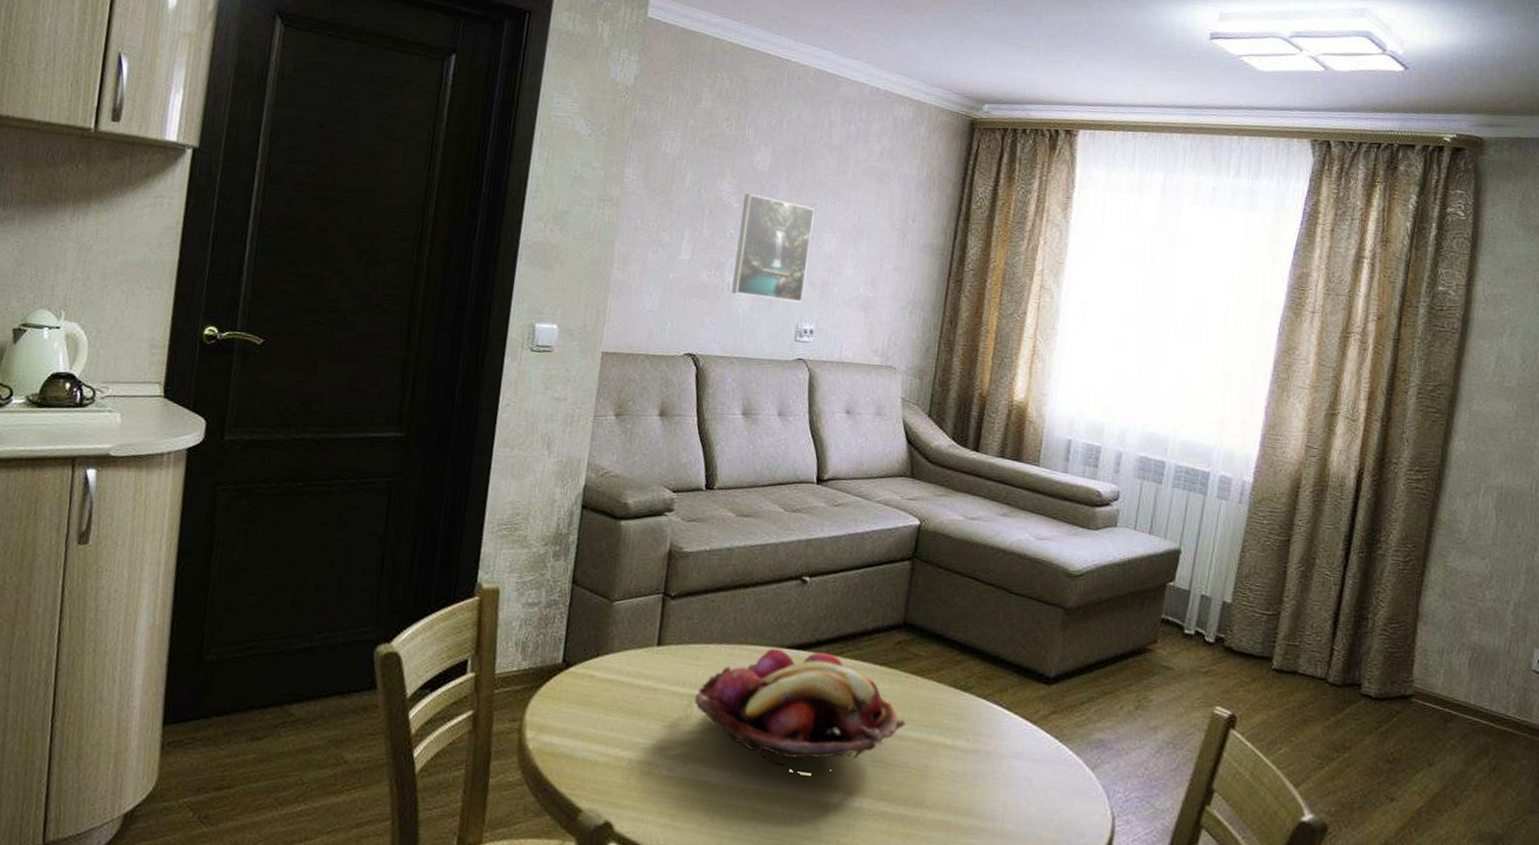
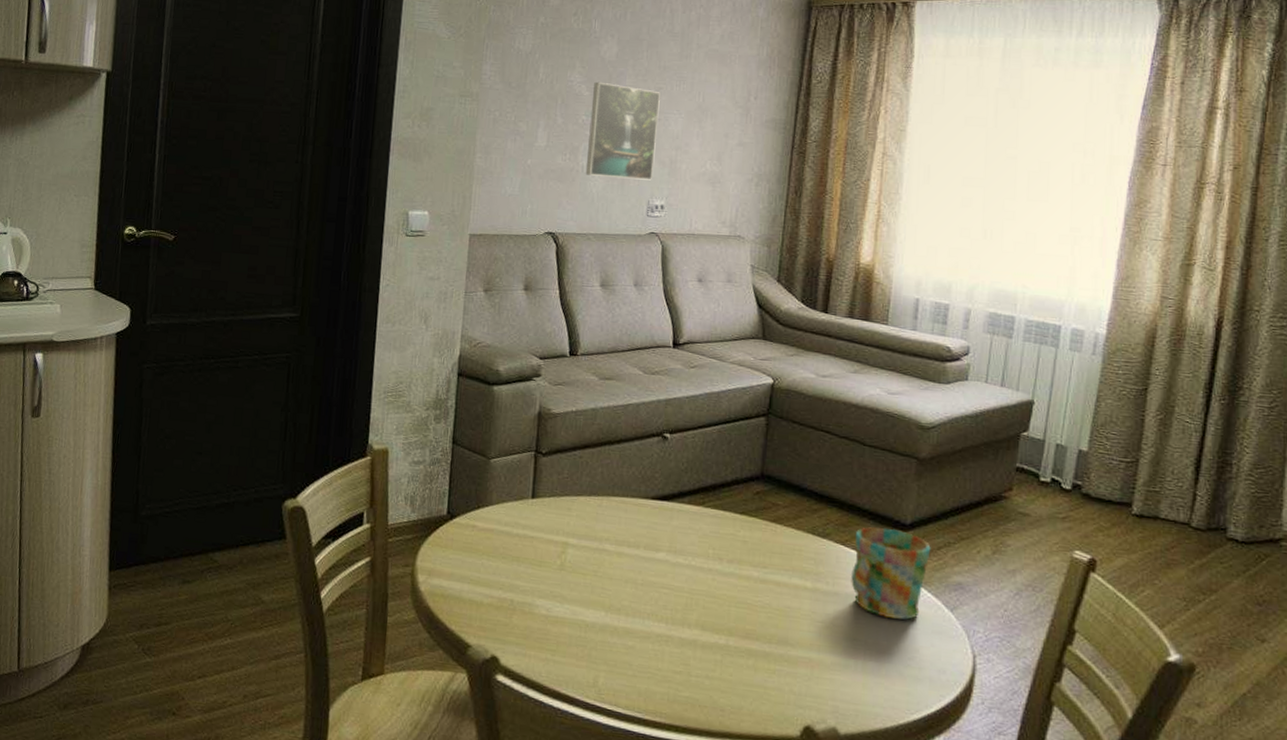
fruit basket: present [695,648,906,775] -> none [568,499,767,615]
mug: none [992,680,1074,779] -> present [851,527,931,620]

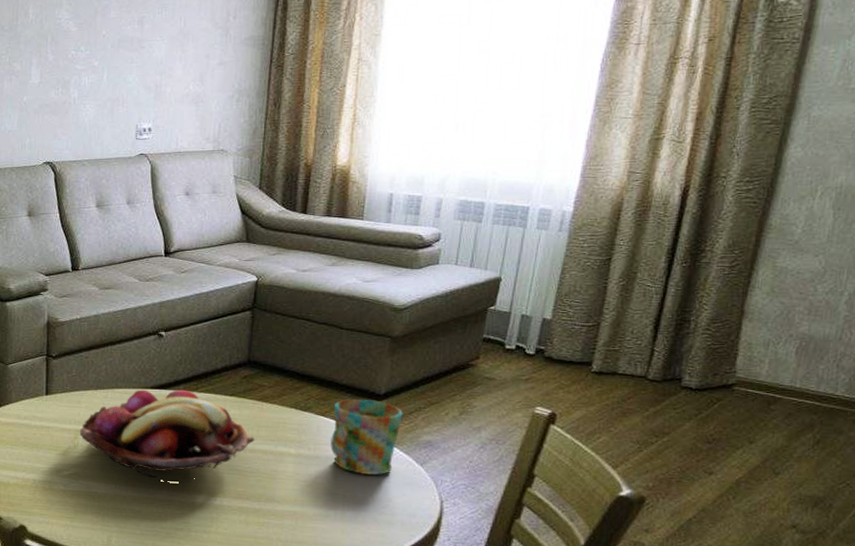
fruit basket: none [568,499,767,615] -> present [80,389,255,483]
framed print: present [585,81,660,181] -> none [77,16,144,107]

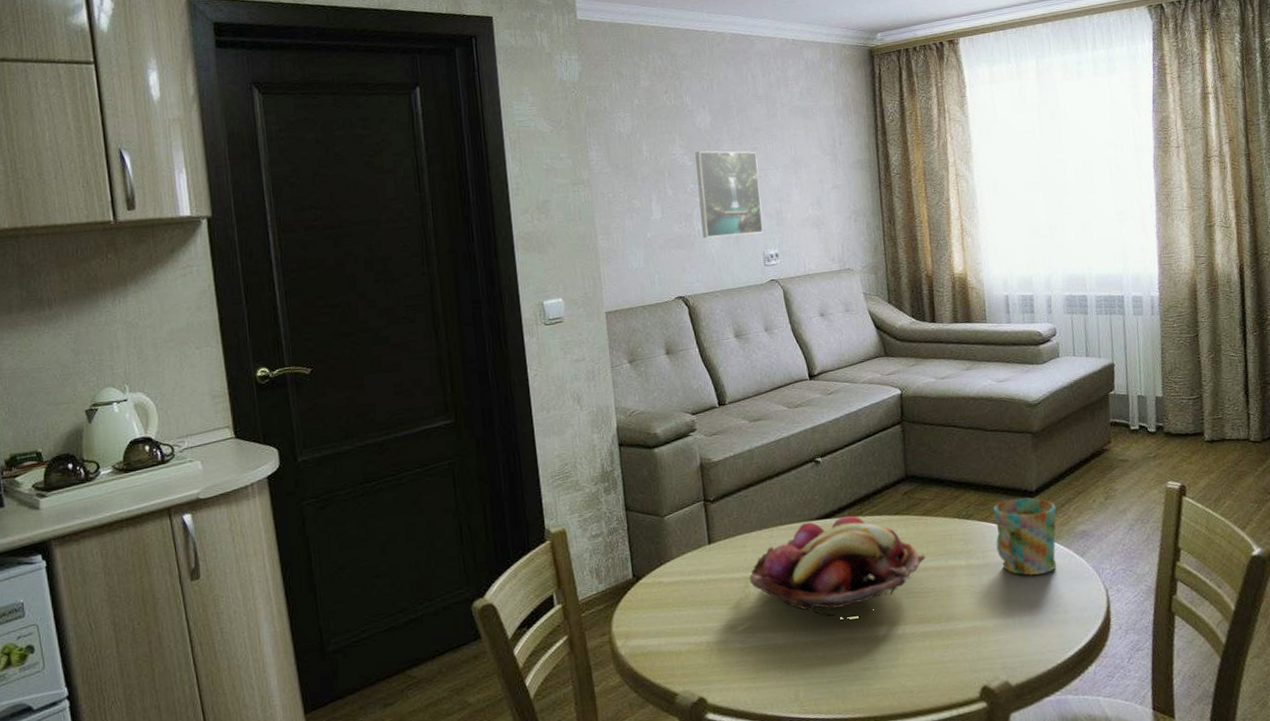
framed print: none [77,16,144,107] -> present [695,151,763,238]

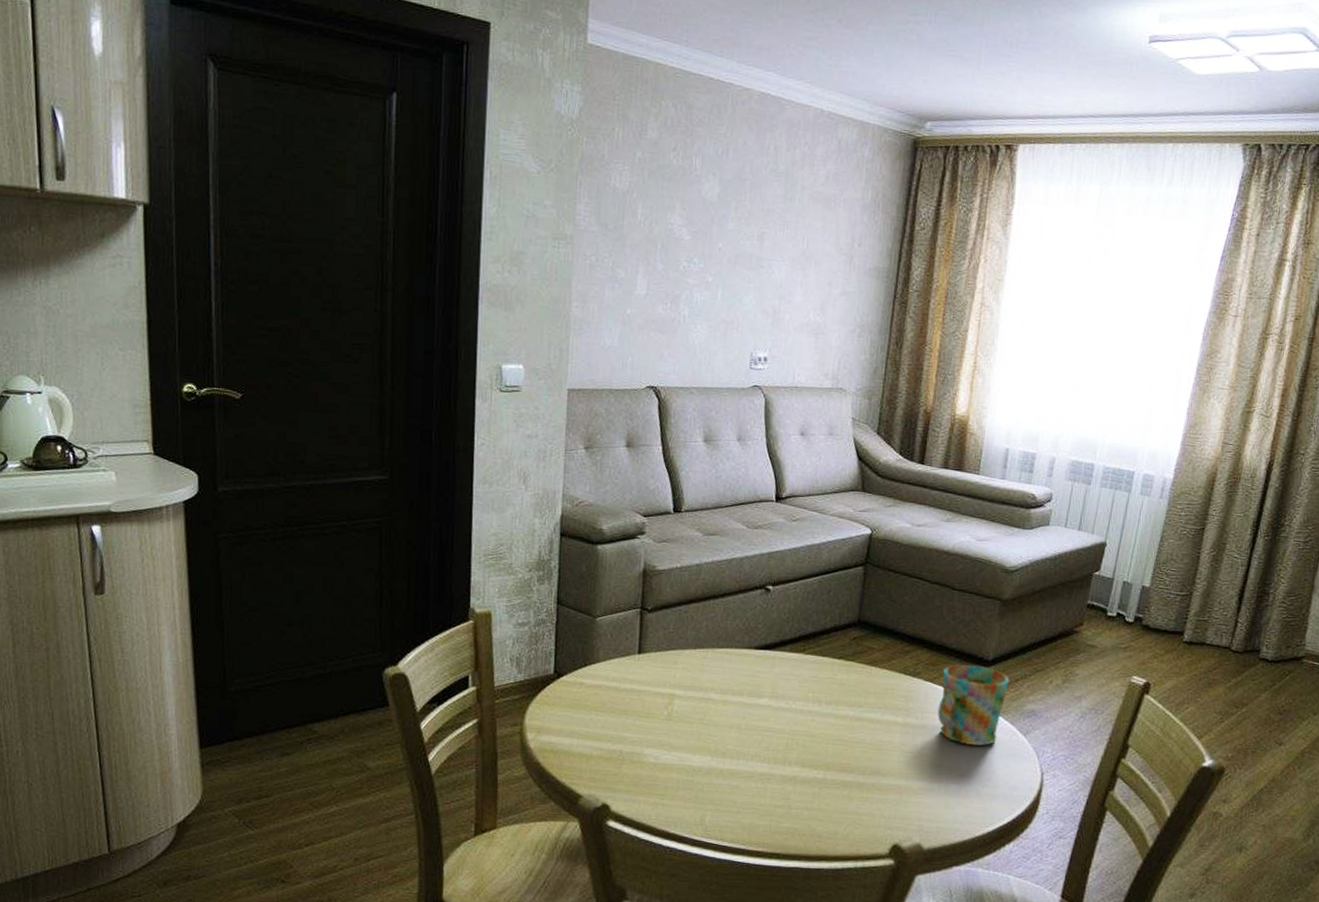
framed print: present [695,151,763,238] -> none [687,224,764,331]
fruit basket: present [749,515,926,619] -> none [675,649,862,755]

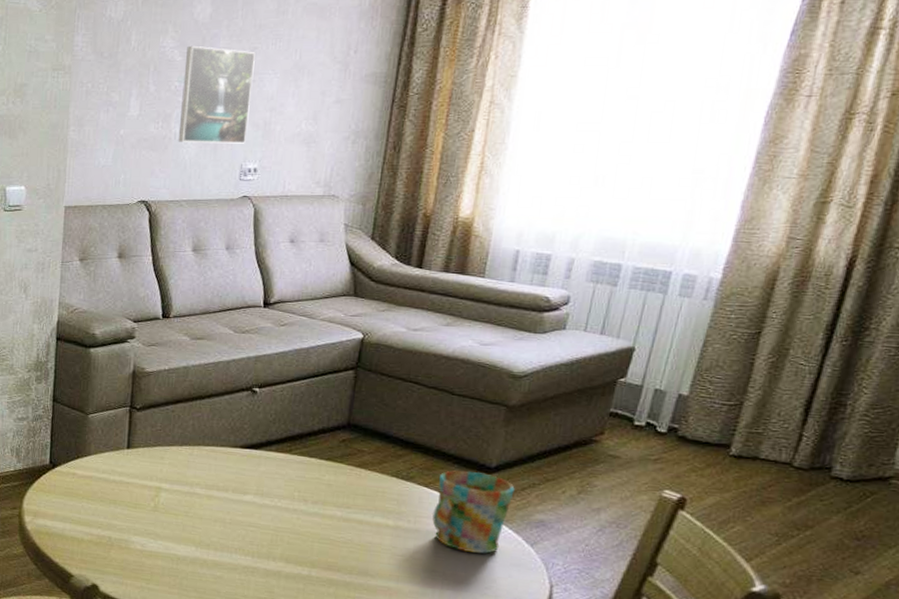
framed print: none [687,224,764,331] -> present [178,45,255,144]

